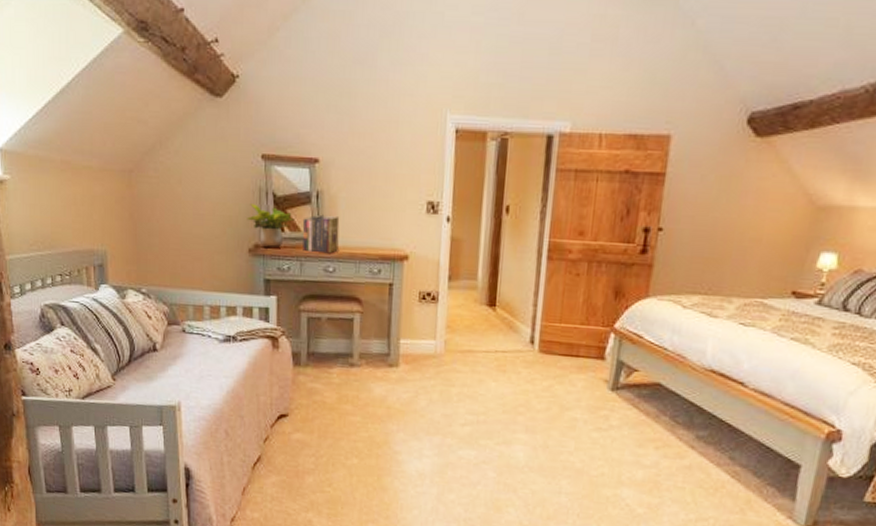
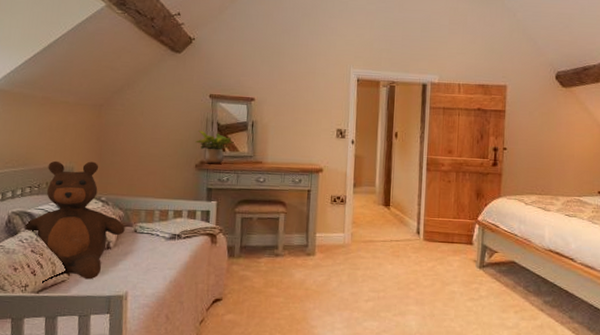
teddy bear: none [59,242,172,387] -> present [23,160,125,282]
books: present [302,214,340,254] -> none [239,138,270,168]

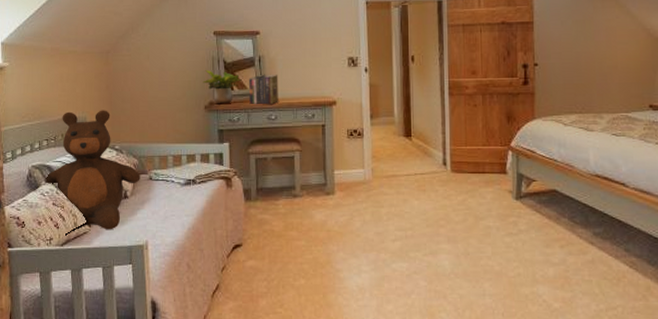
books: none [239,138,270,168] -> present [248,74,278,105]

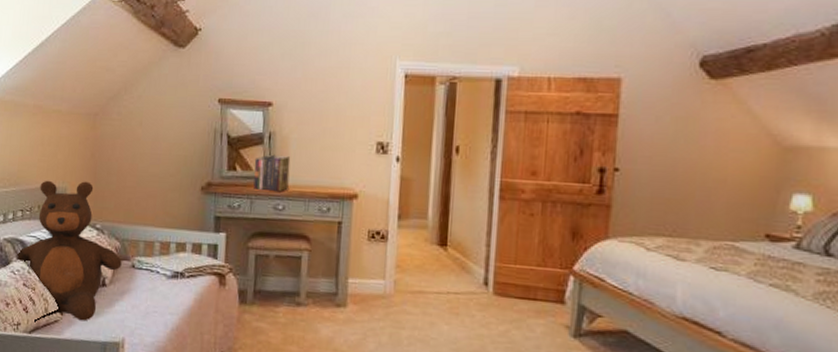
potted plant: present [203,70,242,104] -> none [201,144,247,187]

